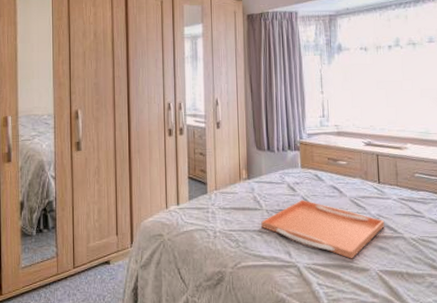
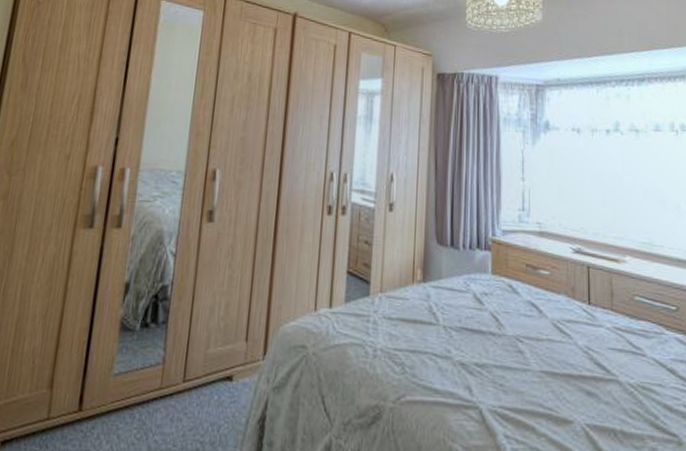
serving tray: present [261,200,385,259] -> none [436,316,595,405]

